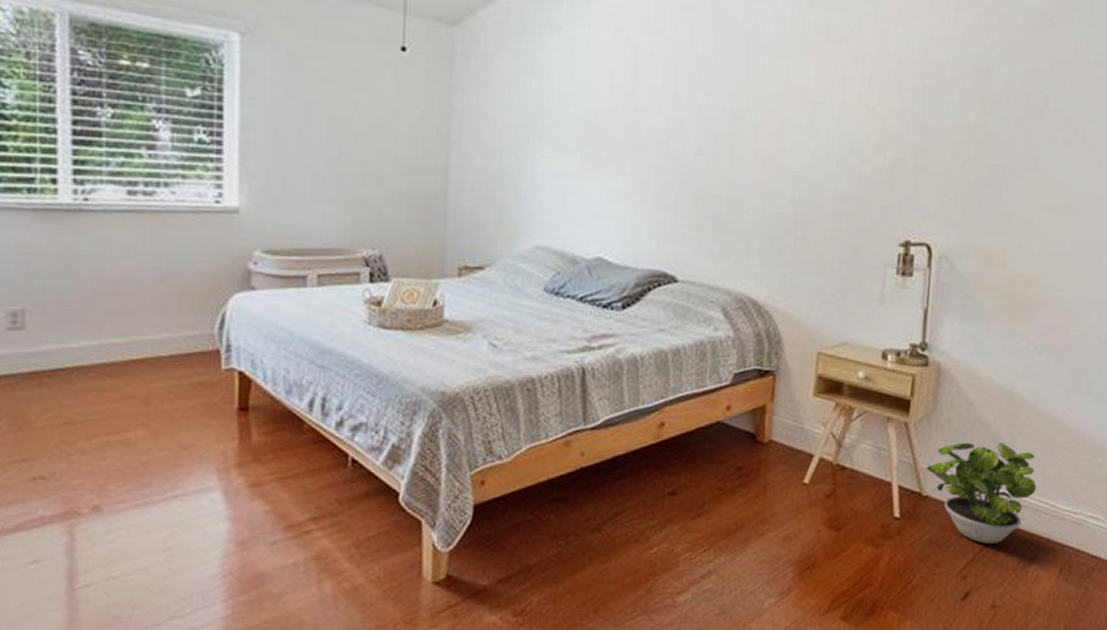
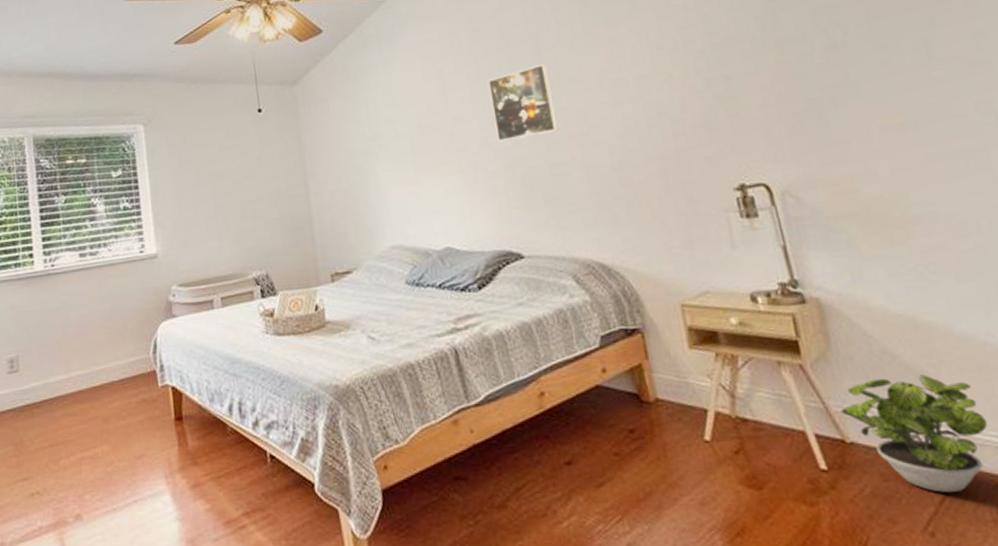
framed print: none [680,66,754,149] -> present [487,63,559,142]

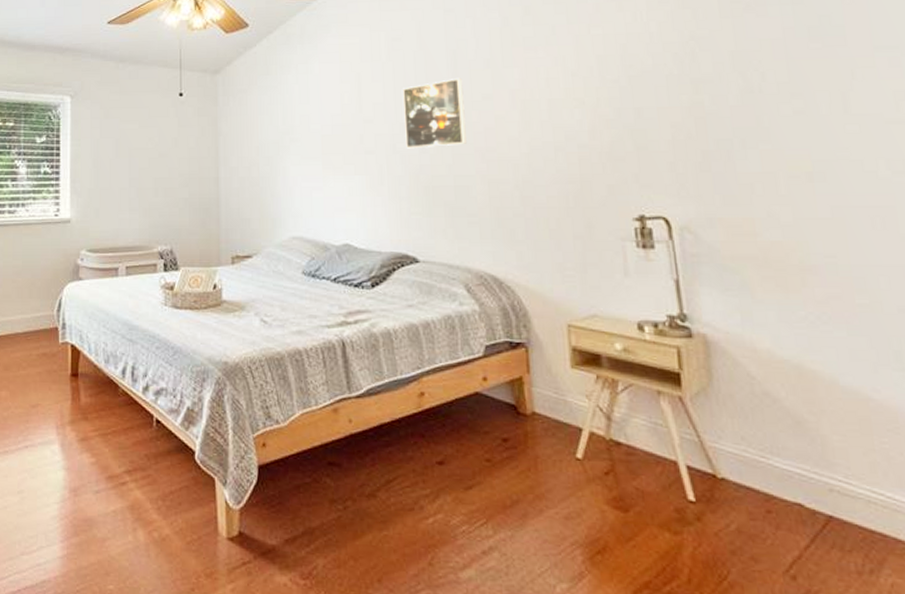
potted plant: present [841,374,988,493] -> none [716,419,862,540]

